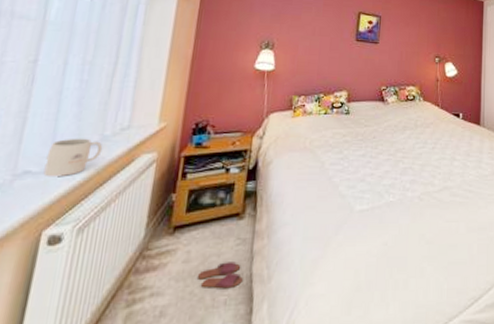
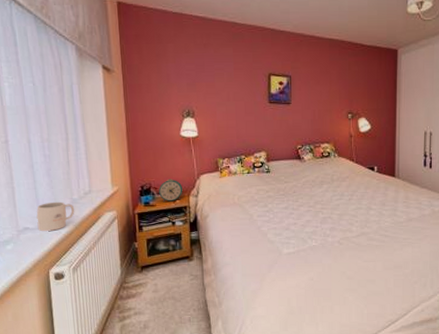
slippers: present [198,262,243,289] -> none [166,292,200,311]
alarm clock: none [216,116,247,144] -> present [159,179,183,203]

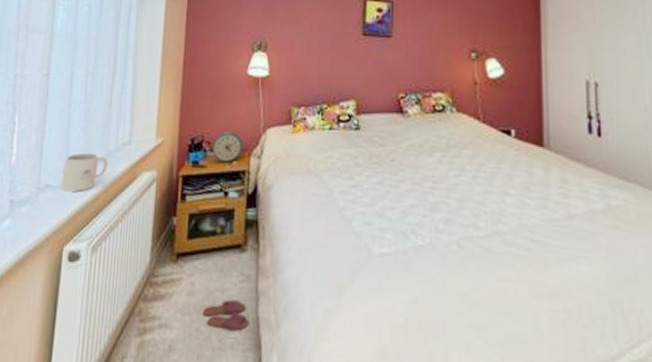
slippers: none [166,292,200,311] -> present [203,299,249,331]

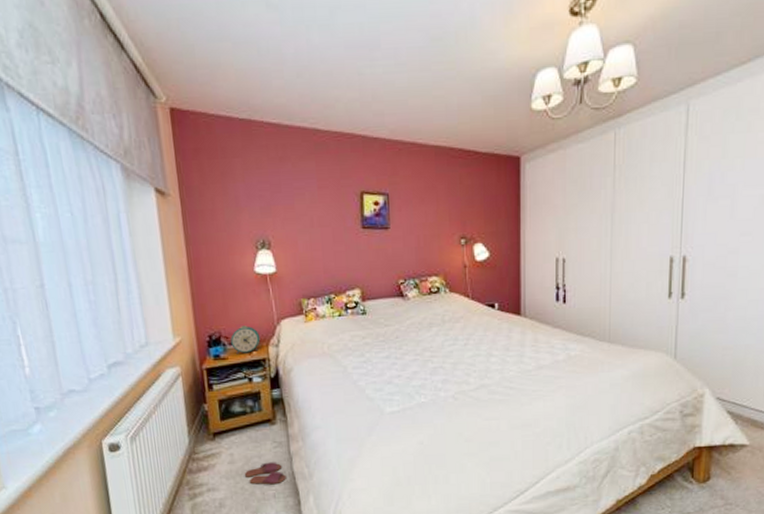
mug: present [61,152,108,193] -> none [83,357,130,395]

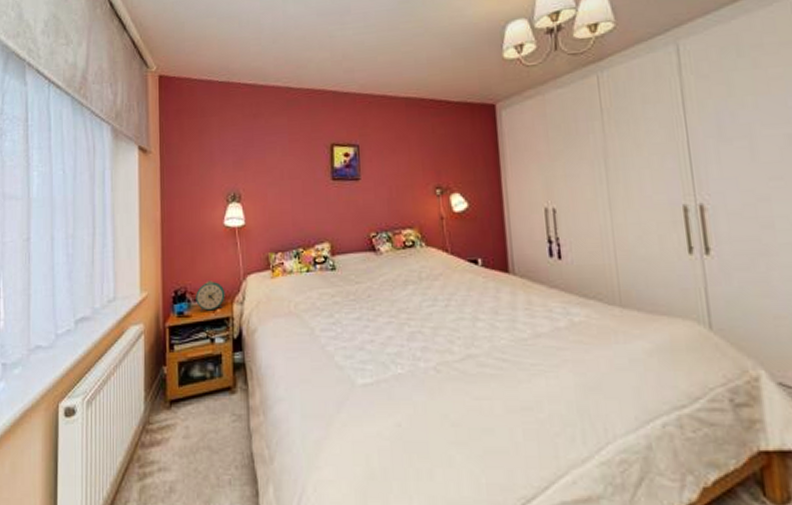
slippers: present [245,462,286,485] -> none [200,439,244,468]

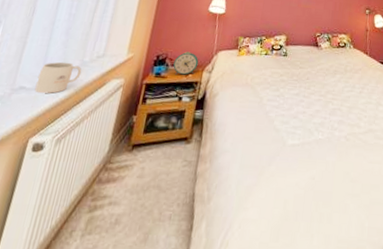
mug: none [51,312,96,352] -> present [34,61,82,94]

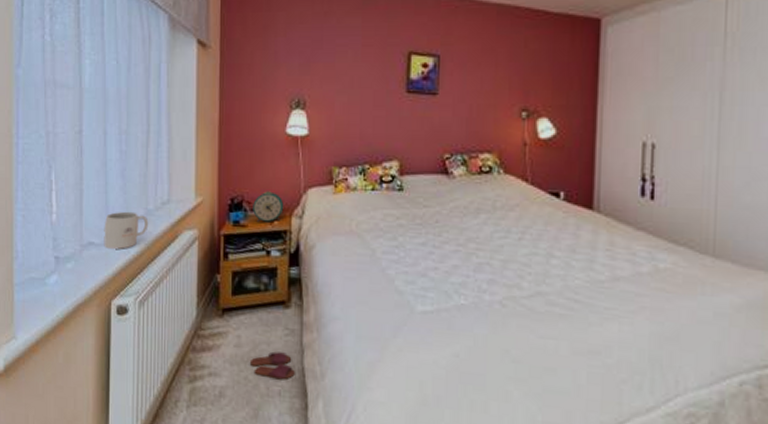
slippers: none [149,180,186,205] -> present [251,351,295,380]

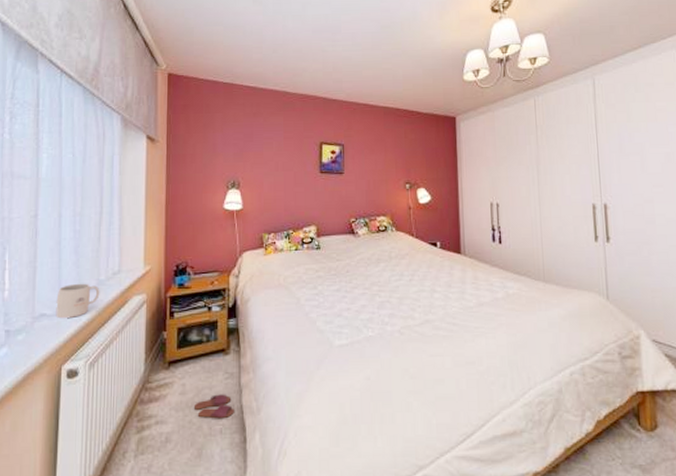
alarm clock: present [253,191,284,223] -> none [196,256,223,284]

